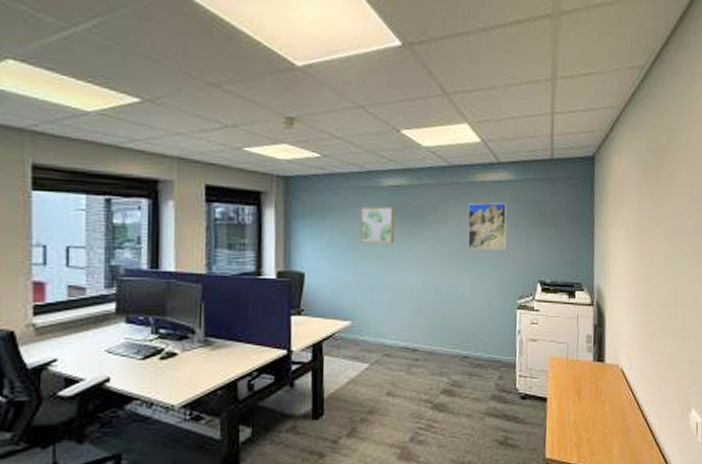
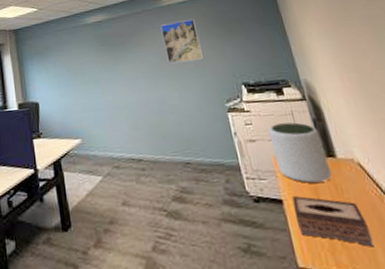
wall art: present [359,206,395,244] -> none [73,38,104,72]
plant pot: none [551,326,597,384] -> present [268,122,332,183]
tissue box: none [554,394,614,442] -> present [292,195,374,247]

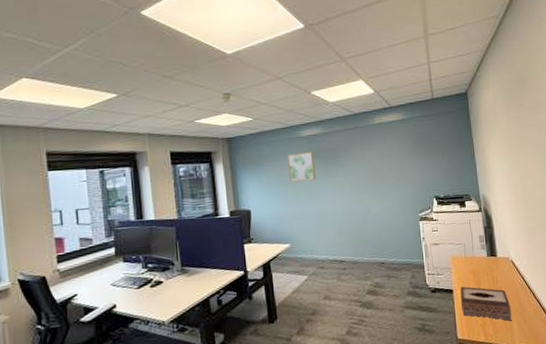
wall art: none [73,38,104,72] -> present [287,151,316,182]
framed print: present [160,19,203,64] -> none [370,138,405,178]
plant pot: present [268,122,332,183] -> none [450,229,492,277]

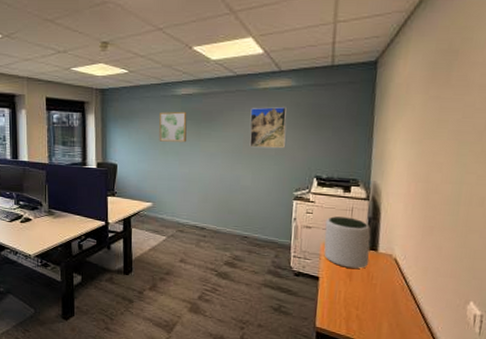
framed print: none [370,138,405,178] -> present [249,107,287,149]
plant pot: none [450,229,492,277] -> present [324,216,371,269]
tissue box: present [460,286,512,321] -> none [325,275,384,321]

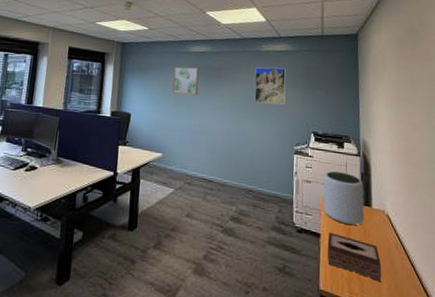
tissue box: none [325,275,384,321] -> present [327,232,382,282]

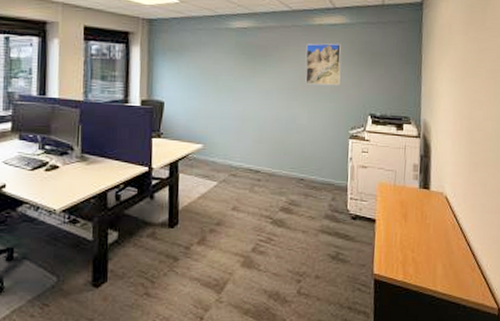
wall art: present [172,66,199,96] -> none [211,45,242,78]
plant pot: present [323,171,365,225] -> none [379,155,423,208]
tissue box: present [327,232,382,282] -> none [382,217,438,263]

